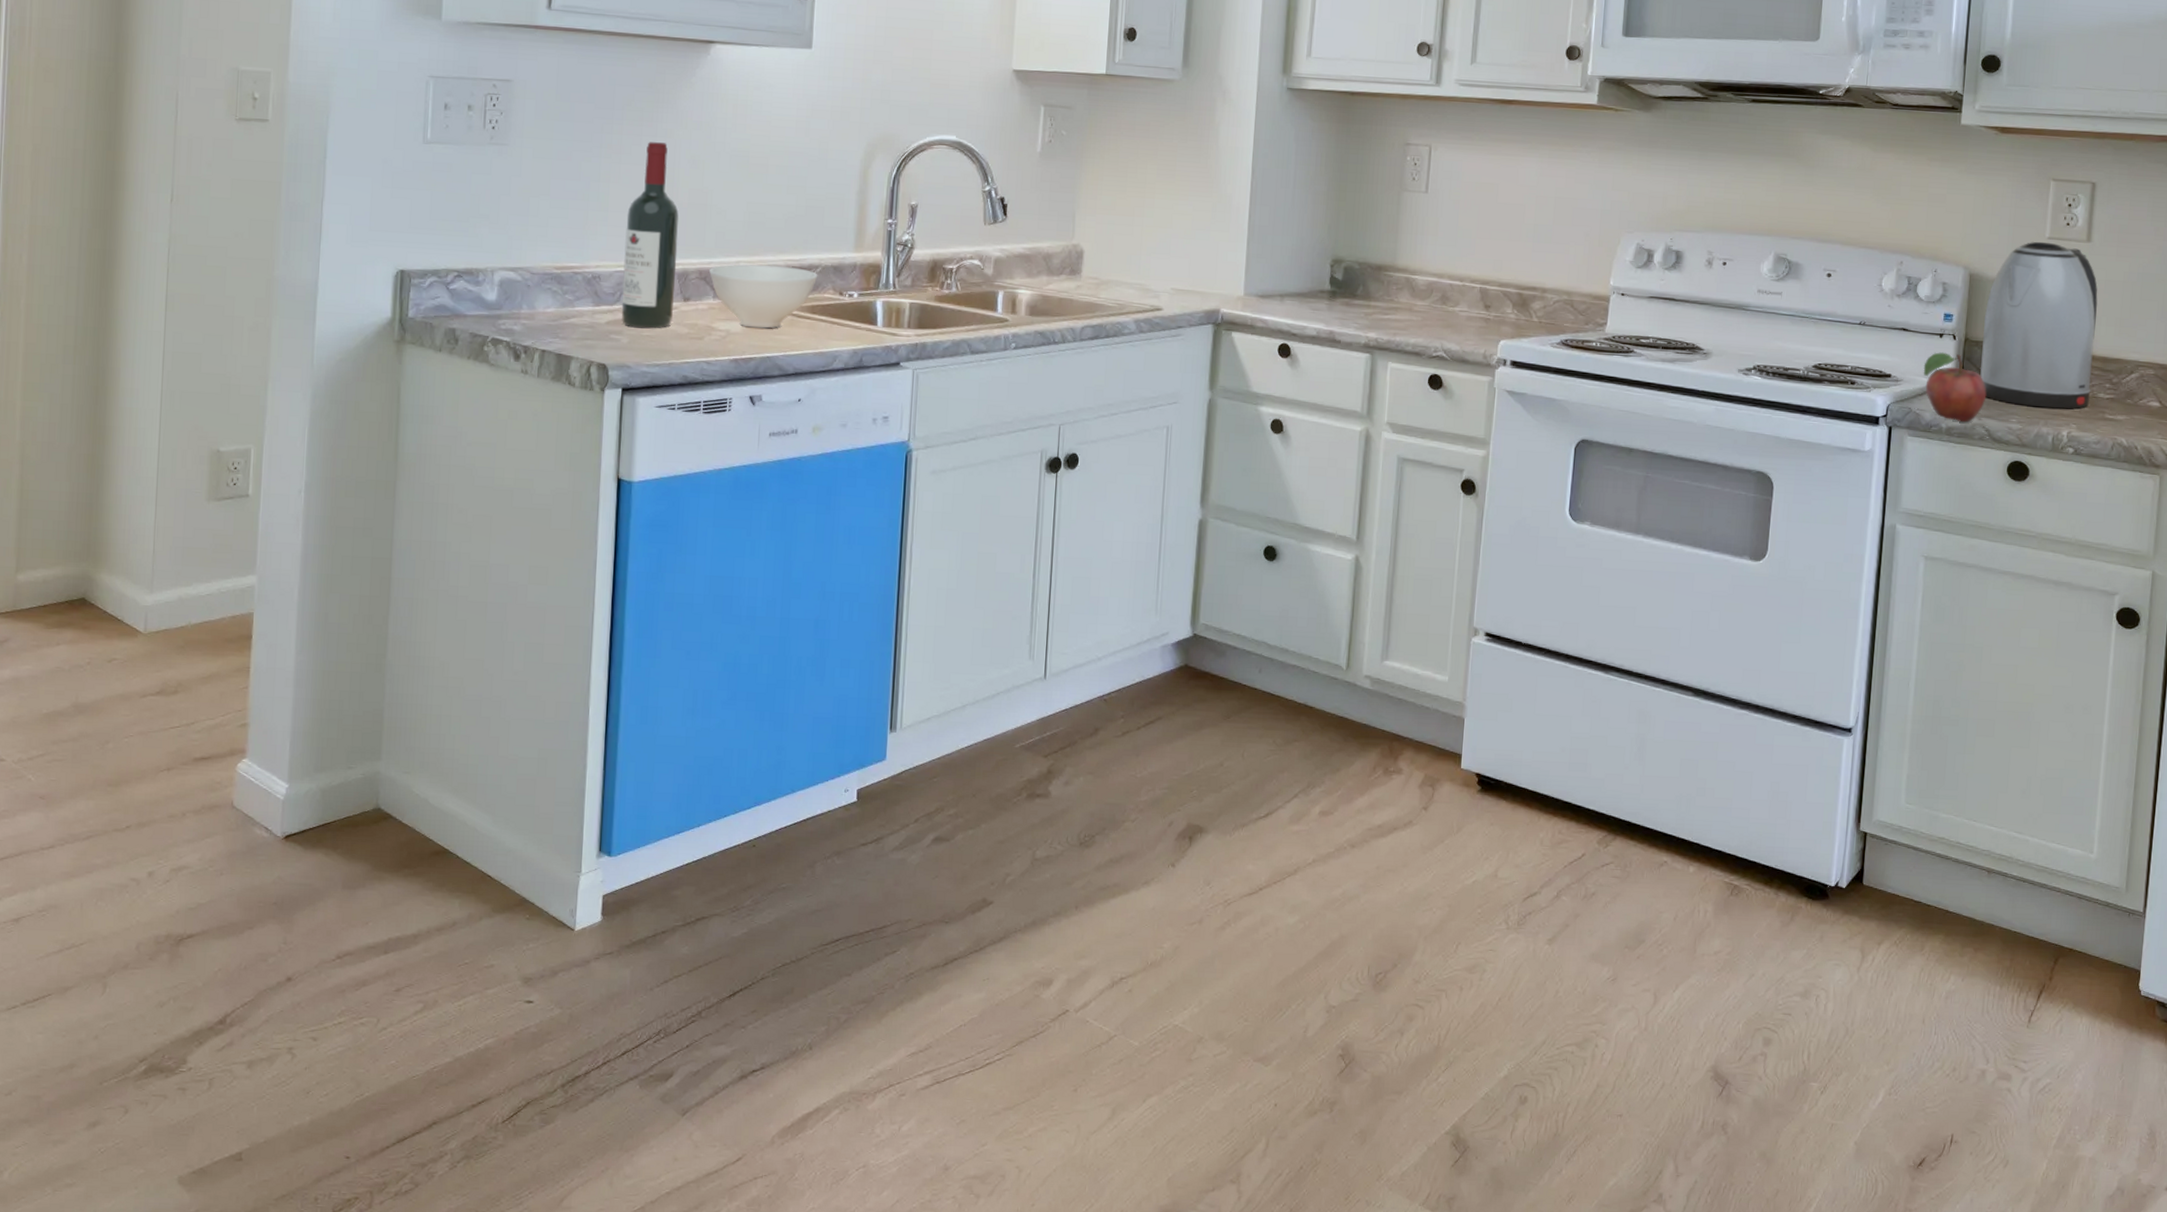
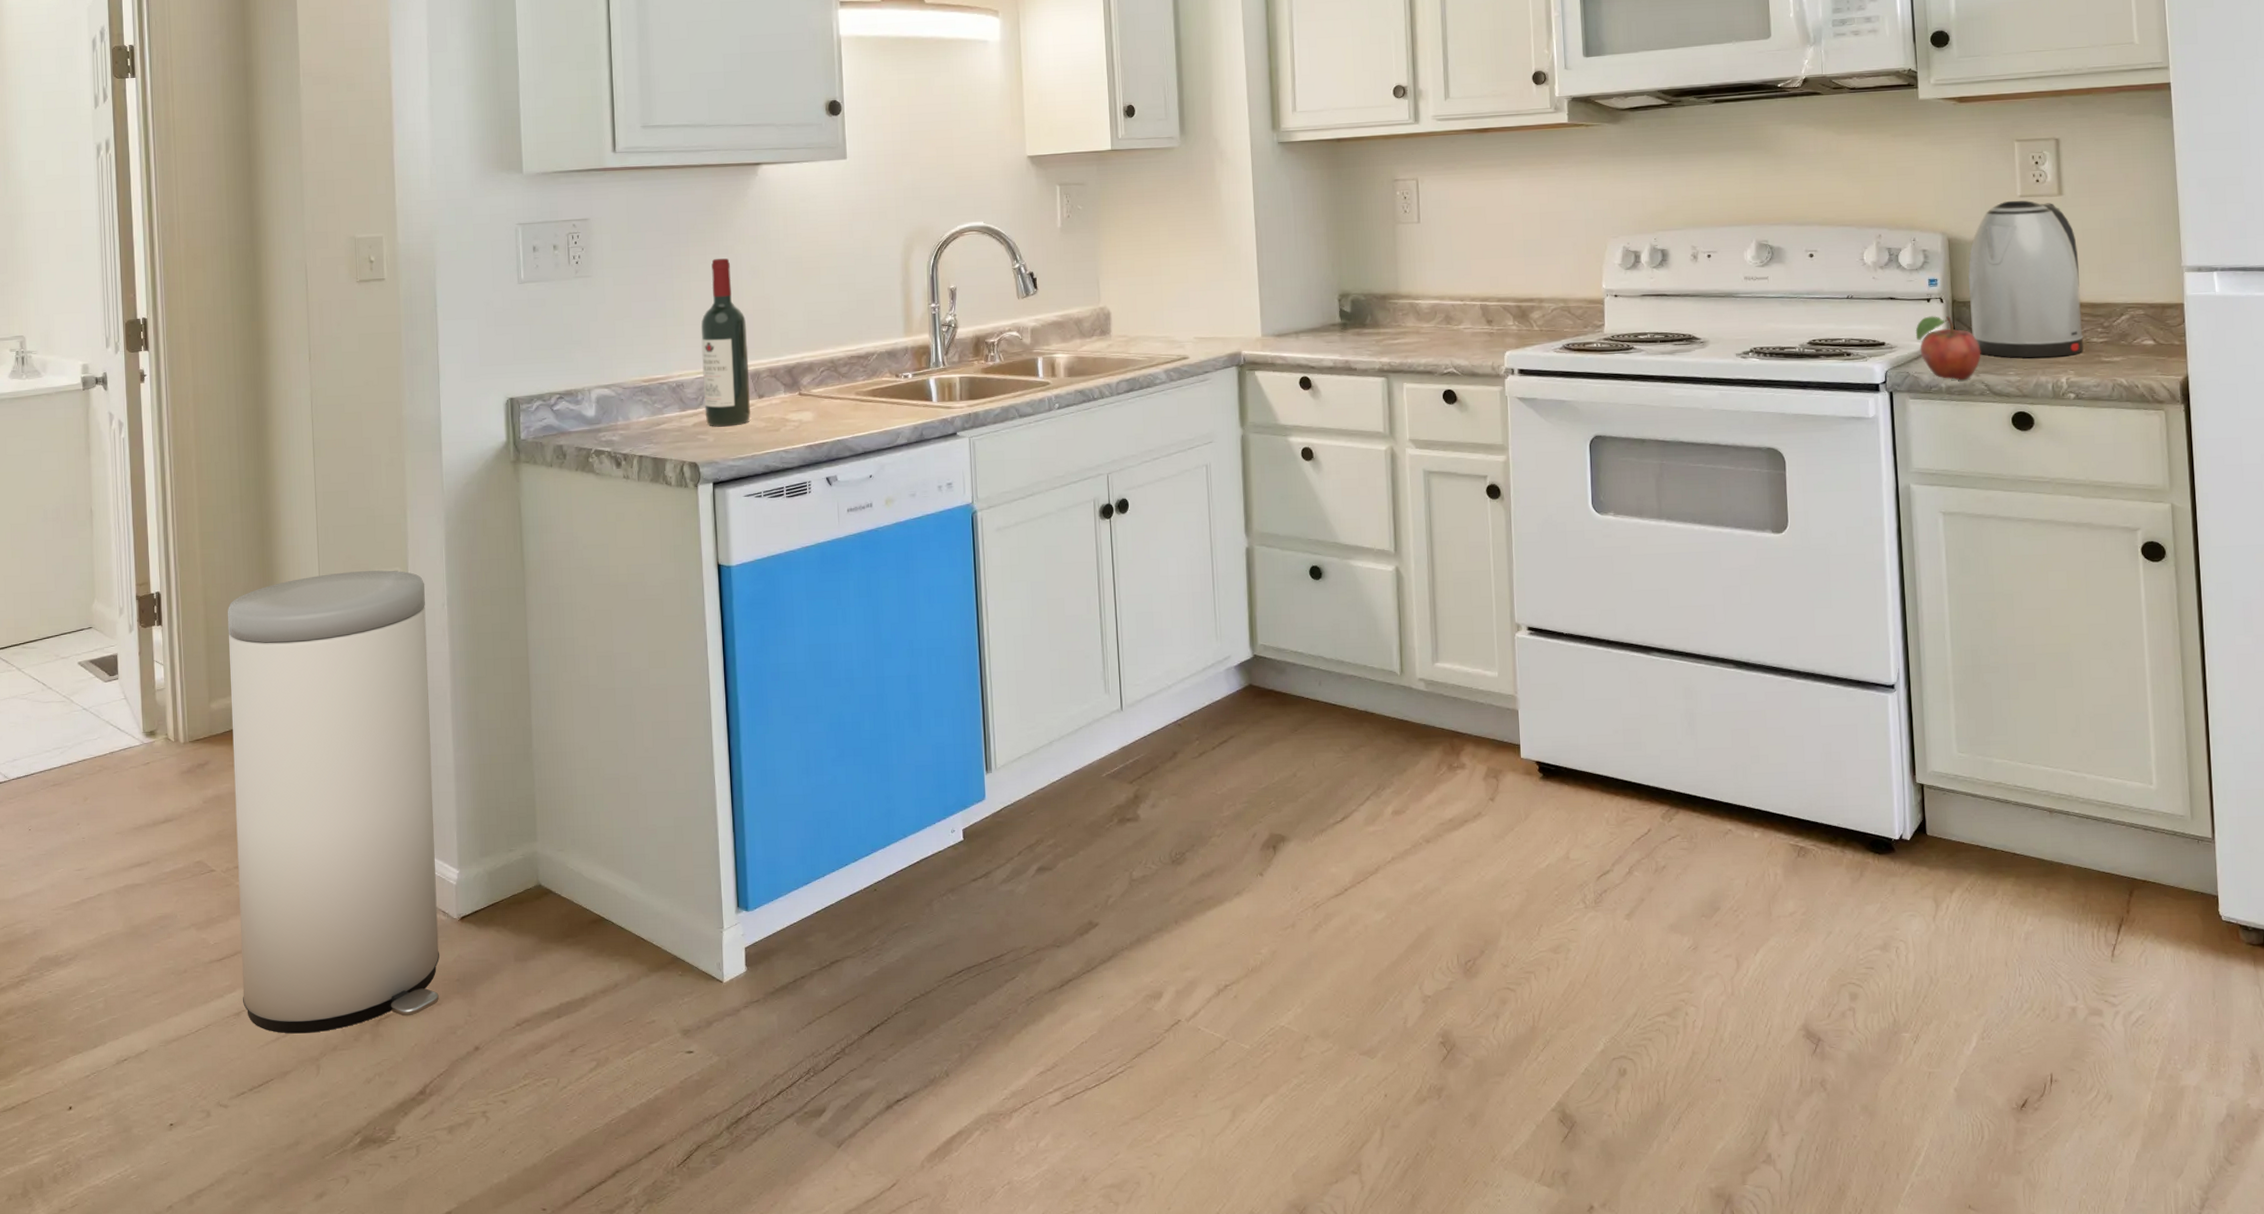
pedal bin: none [24,443,280,948] -> present [227,570,439,1034]
bowl: present [708,264,818,329] -> none [777,357,875,416]

